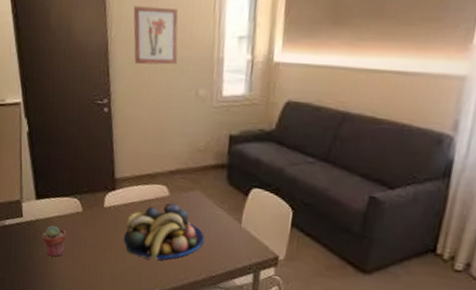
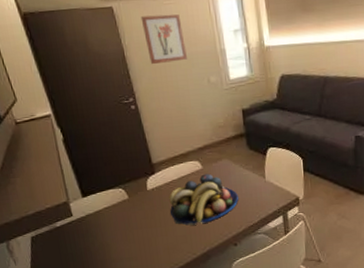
potted succulent: present [41,225,67,257] -> none [94,217,119,245]

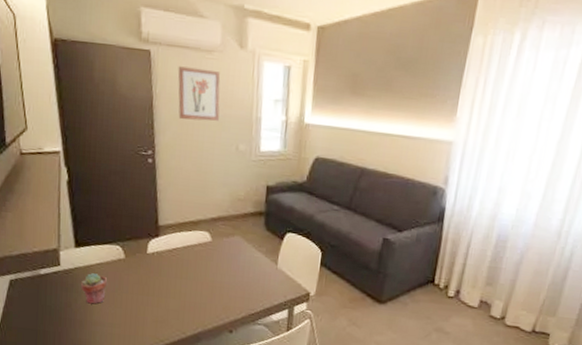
potted succulent: none [94,217,119,245] -> present [80,273,108,305]
fruit bowl: present [169,173,239,226] -> none [167,247,244,302]

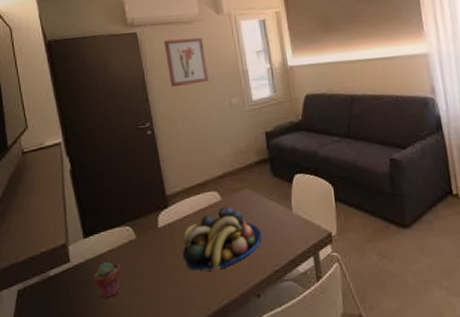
fruit bowl: none [167,247,244,302] -> present [182,206,262,272]

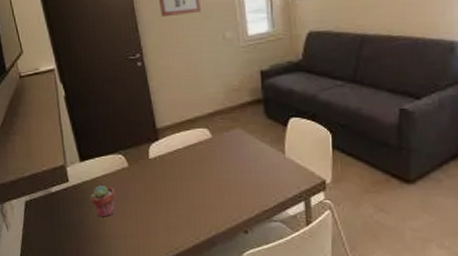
fruit bowl: present [182,206,262,272] -> none [172,144,252,204]

